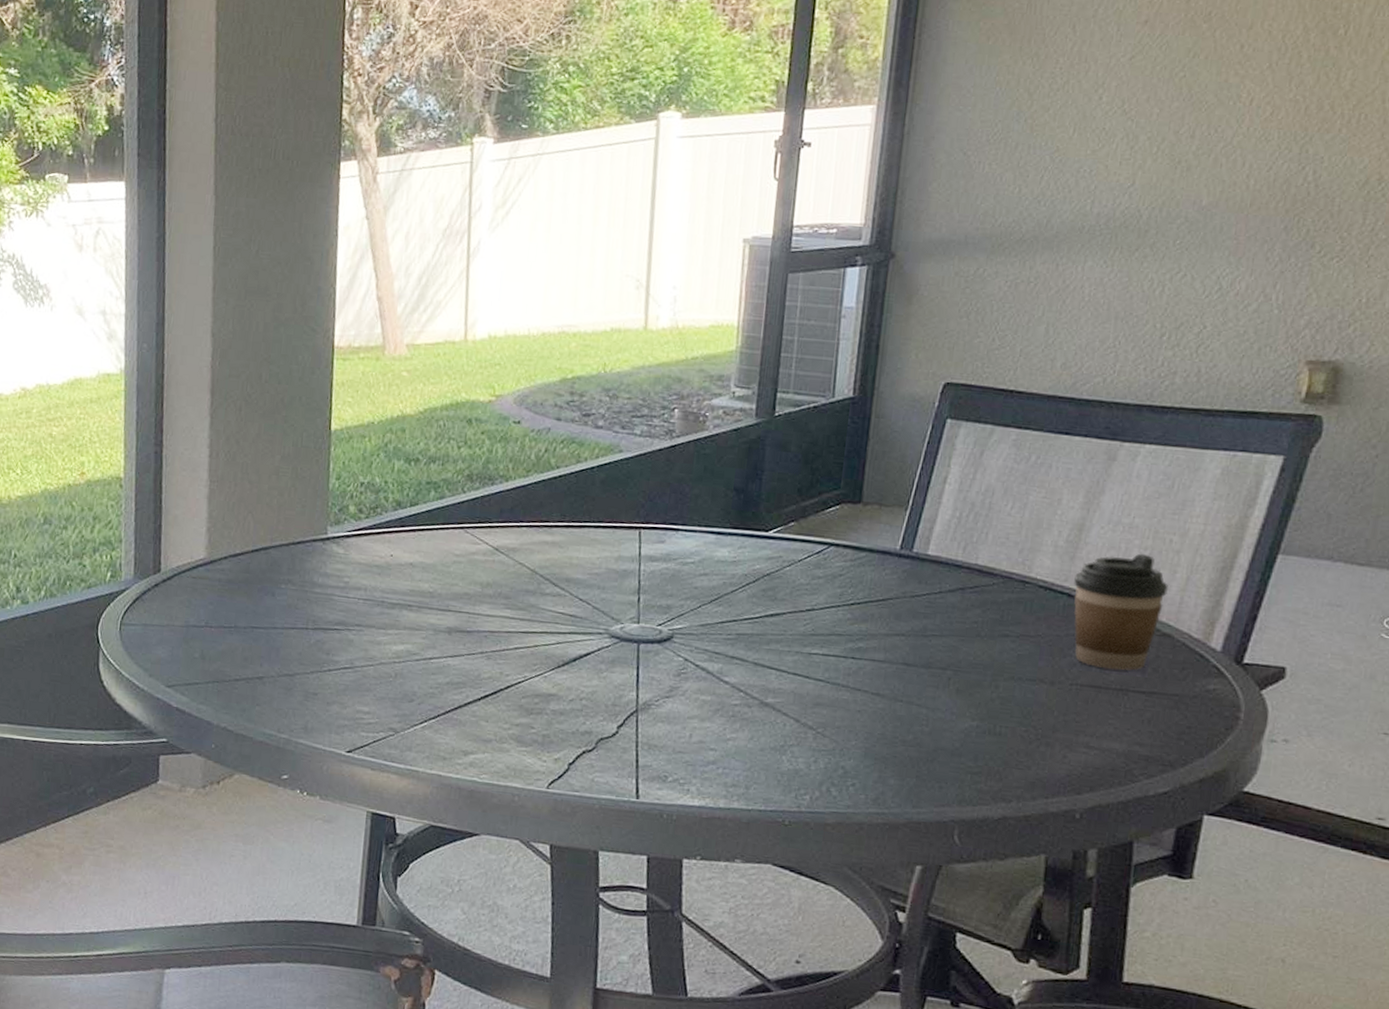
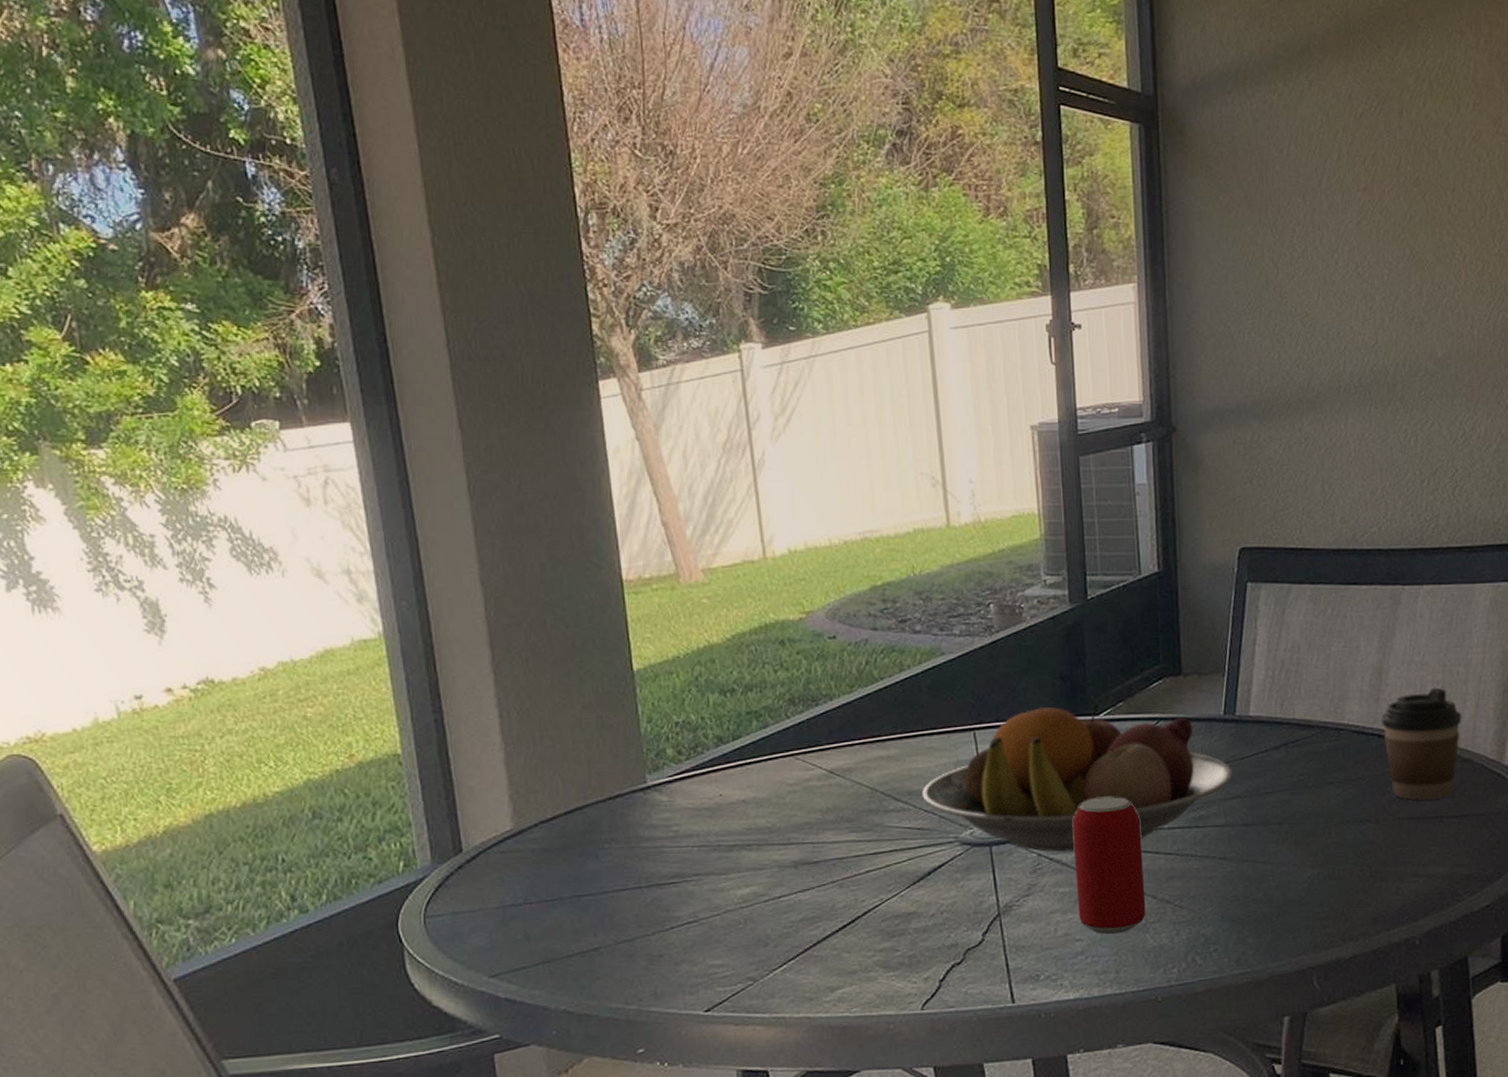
fruit bowl: none [578,516,900,662] -> present [921,703,1233,852]
beverage can: none [716,613,794,751] -> present [1072,797,1146,935]

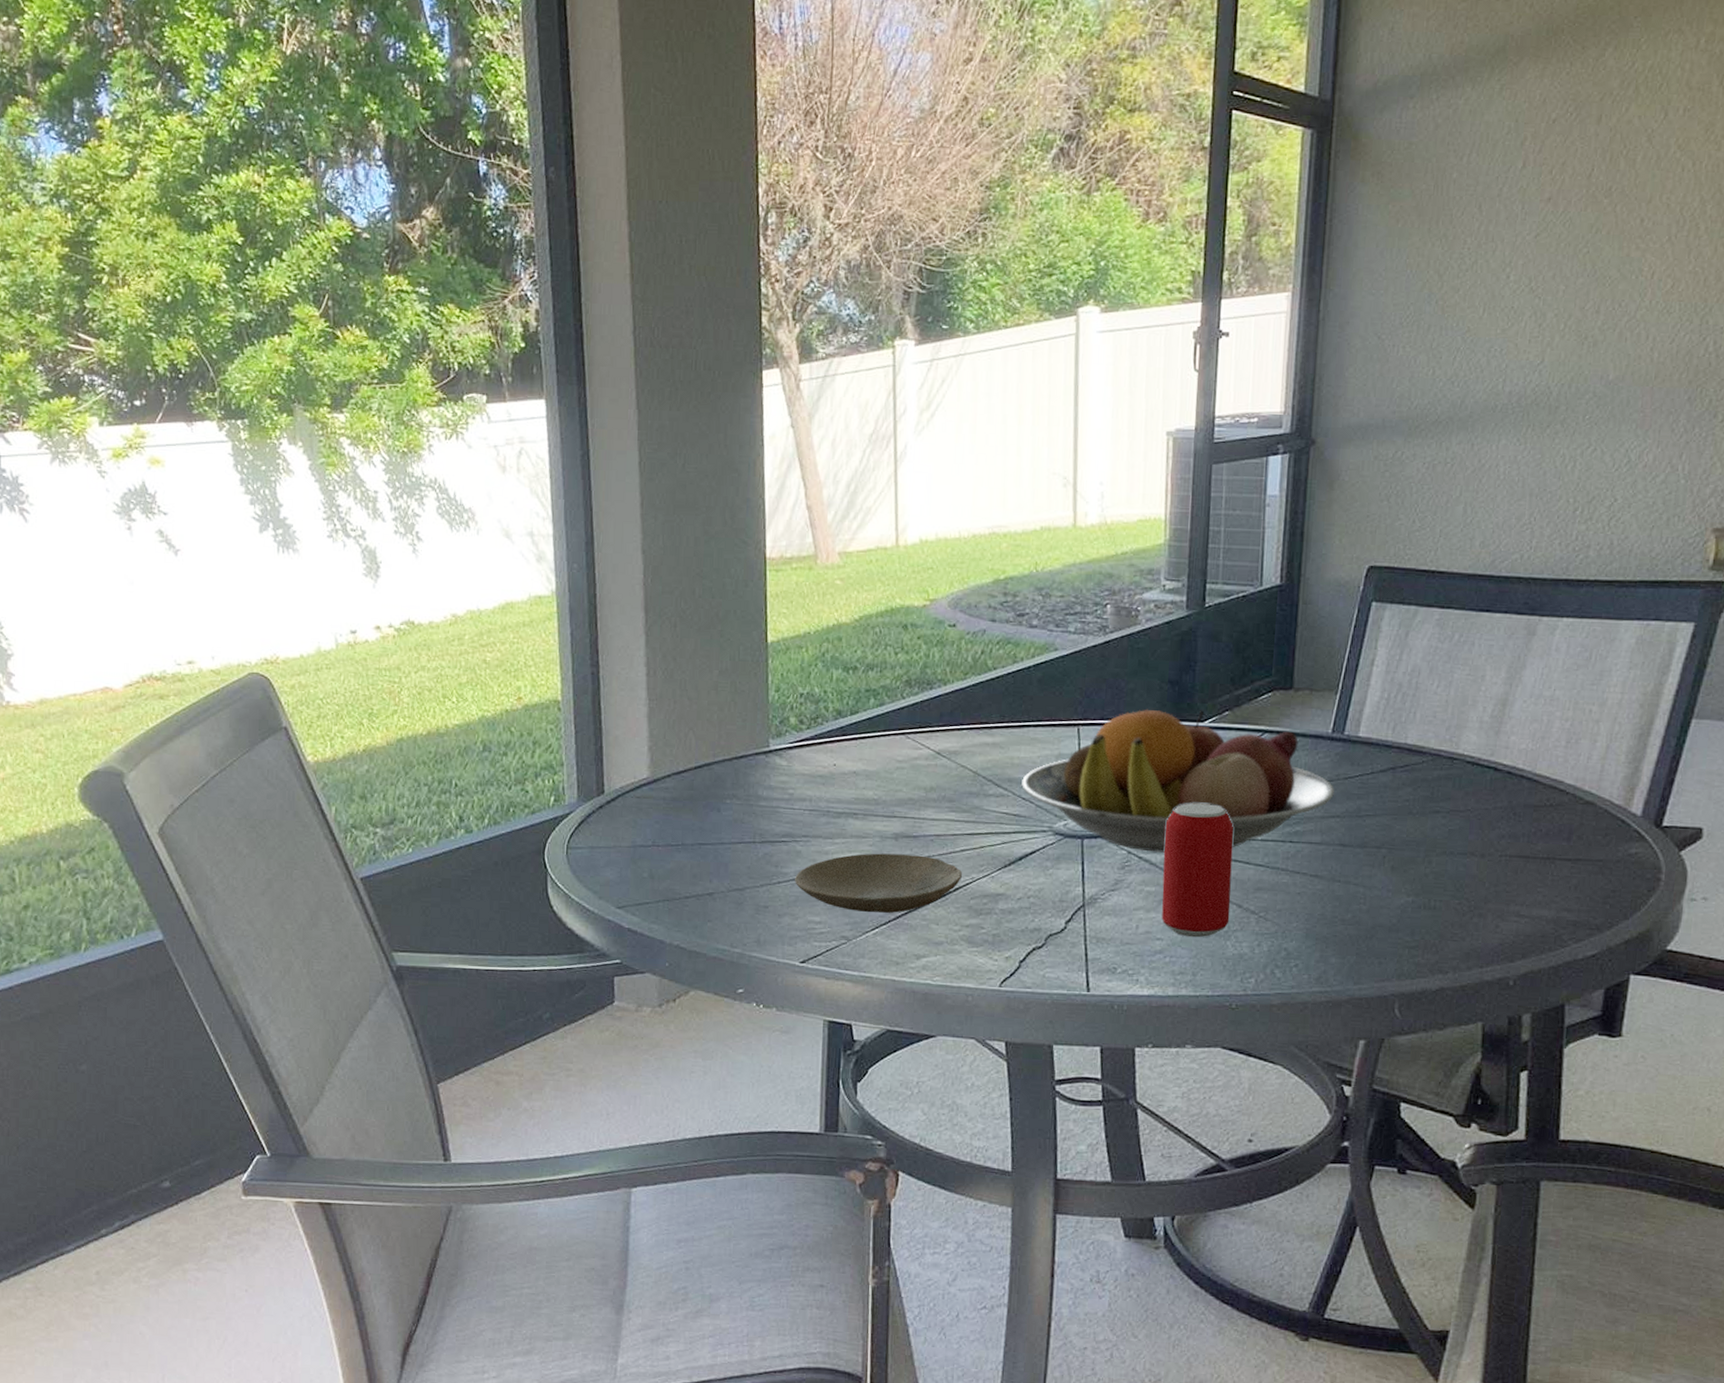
plate: none [689,881,870,949] -> present [795,853,962,913]
coffee cup: present [1381,687,1462,800] -> none [1500,724,1589,840]

